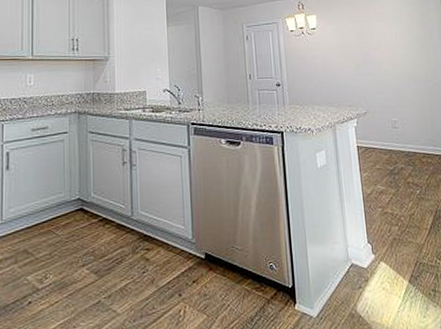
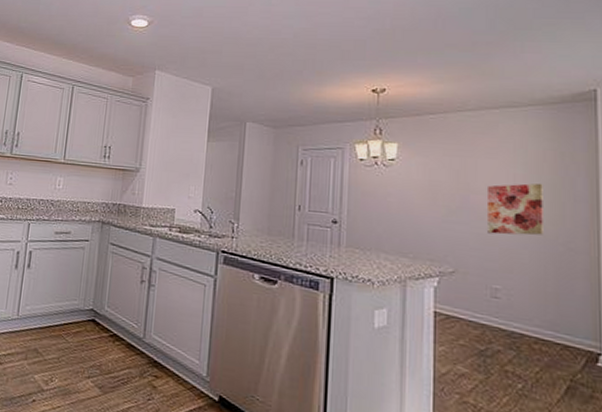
wall art: none [379,37,419,79] -> present [486,183,543,235]

